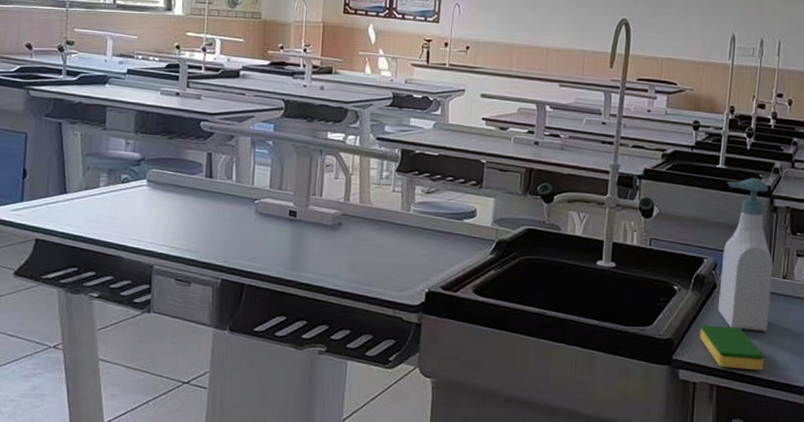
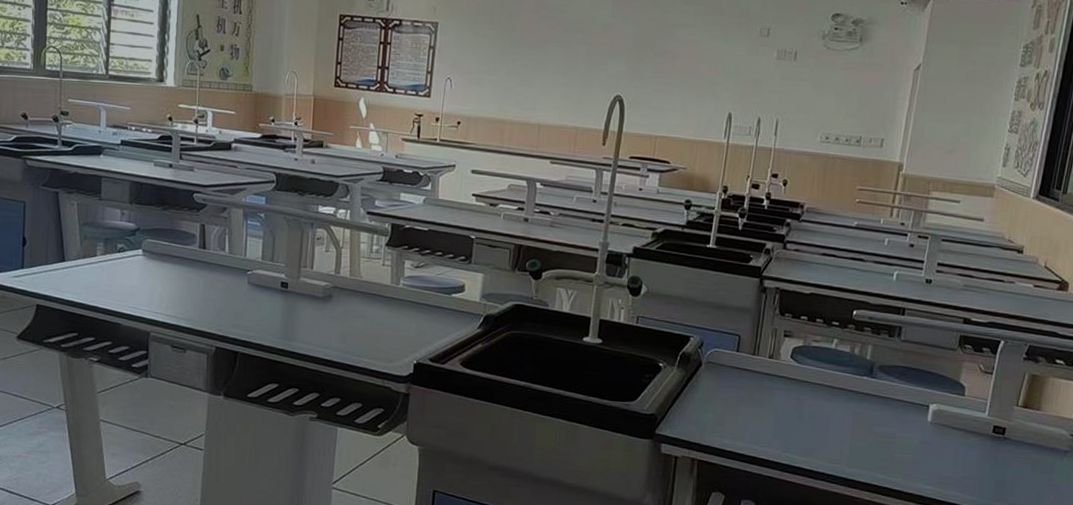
dish sponge: present [699,324,764,371] -> none [683,401,747,447]
soap bottle: present [717,178,773,331] -> none [702,258,760,409]

